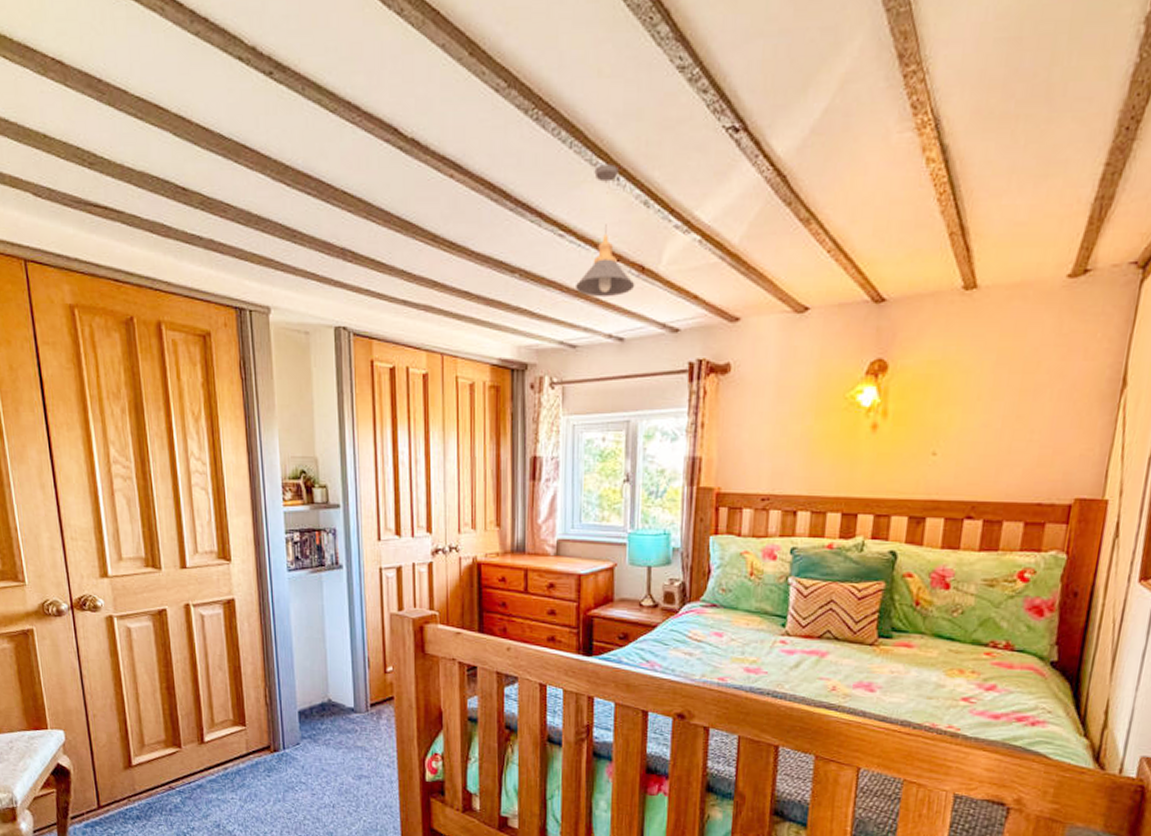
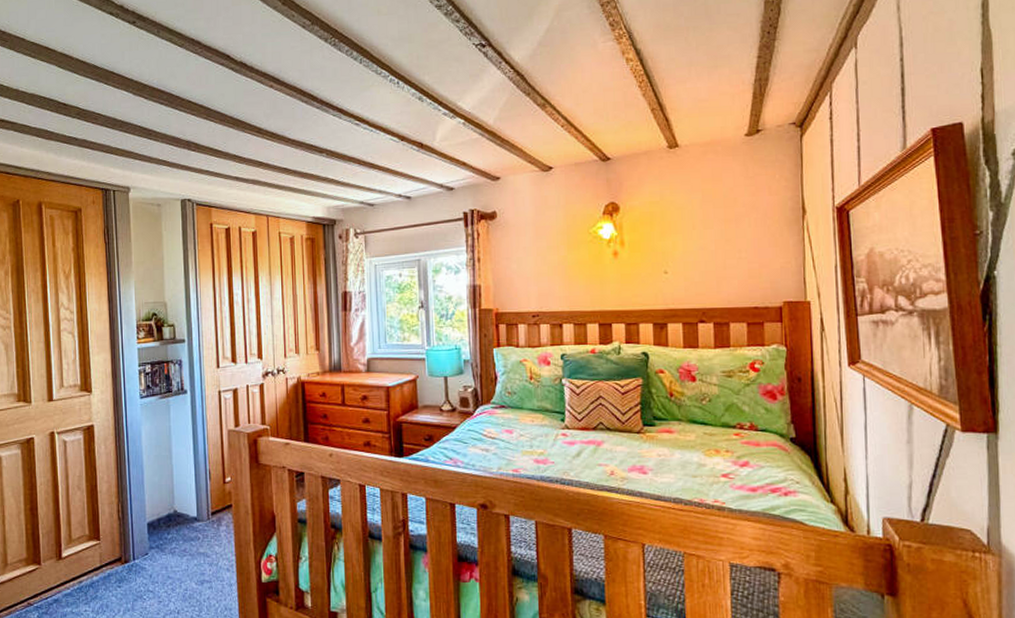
pendant light: present [574,164,635,298] -> none [370,73,417,168]

